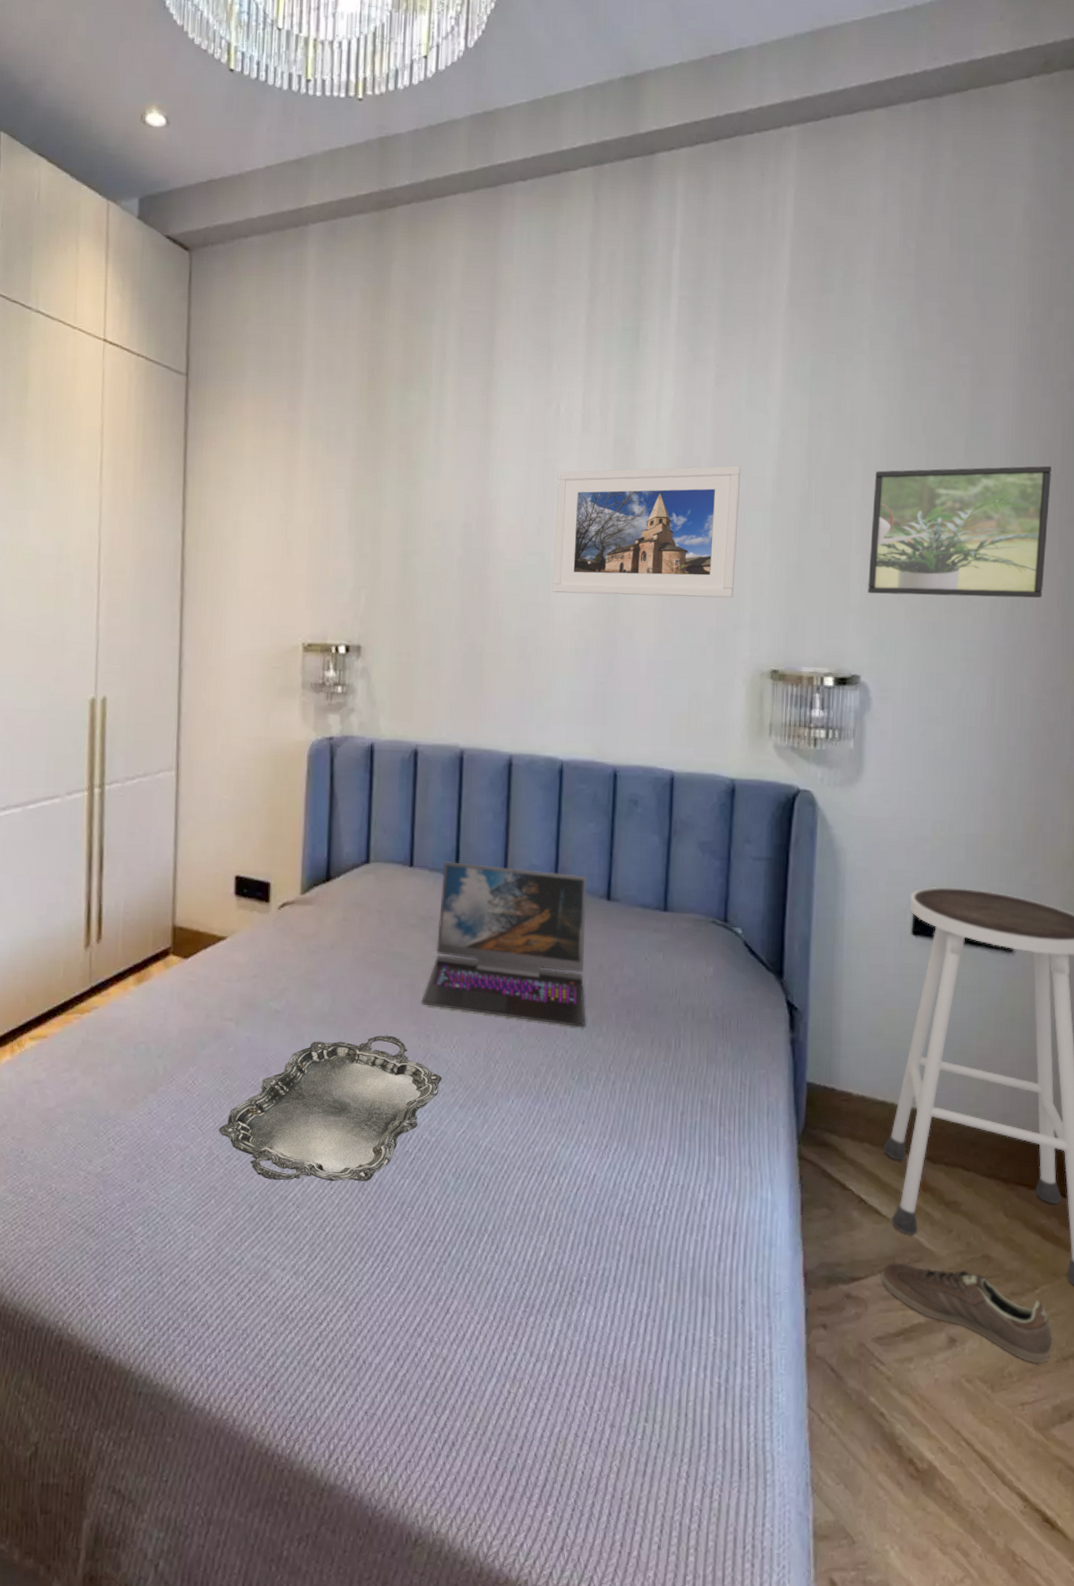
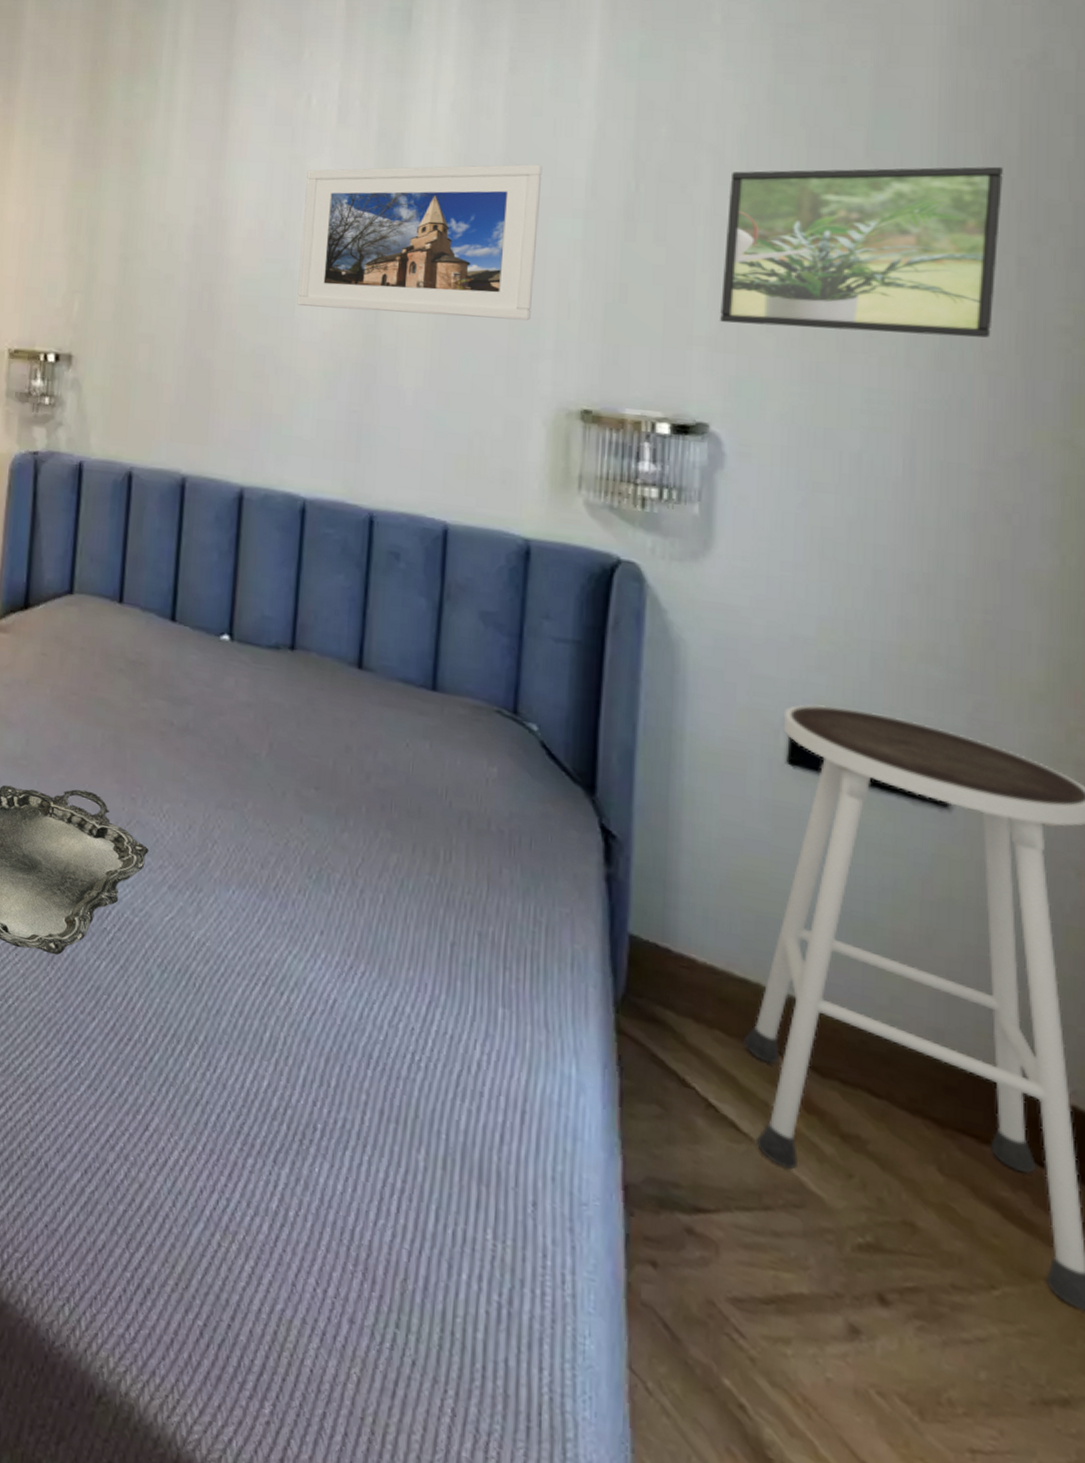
laptop: present [421,861,587,1028] -> none [127,601,333,818]
sneaker: present [880,1262,1053,1364] -> none [739,1200,1023,1400]

